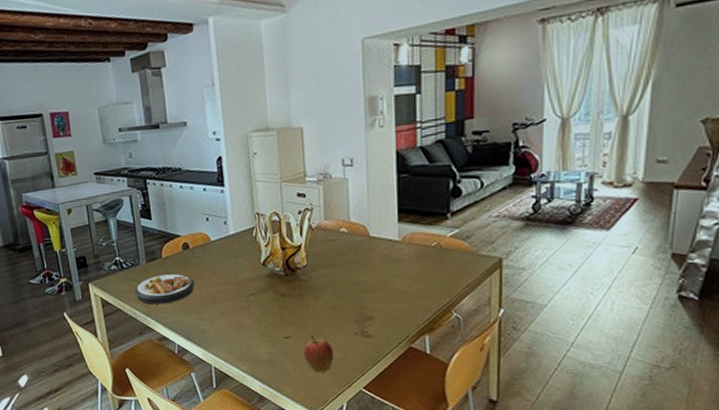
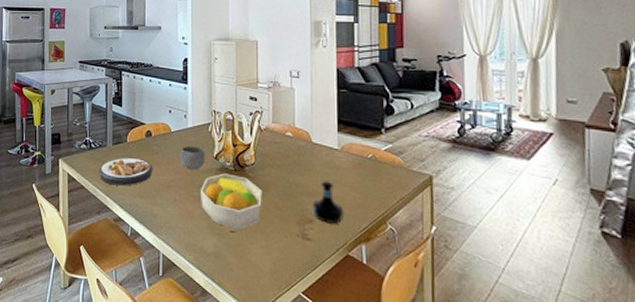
bowl: none [222,254,252,280] -> present [179,145,205,170]
fruit bowl: none [248,279,317,334] -> present [200,173,262,229]
apple: present [304,335,335,373] -> none [247,232,276,272]
tequila bottle: none [371,275,405,318] -> present [312,181,343,224]

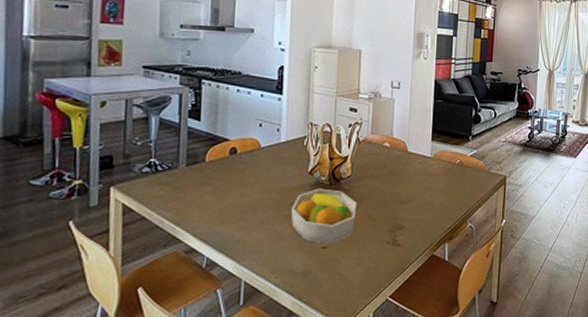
plate: present [98,157,153,186] -> none [166,178,237,212]
bowl: present [179,145,205,170] -> none [268,161,299,188]
tequila bottle: present [312,181,343,224] -> none [404,188,431,228]

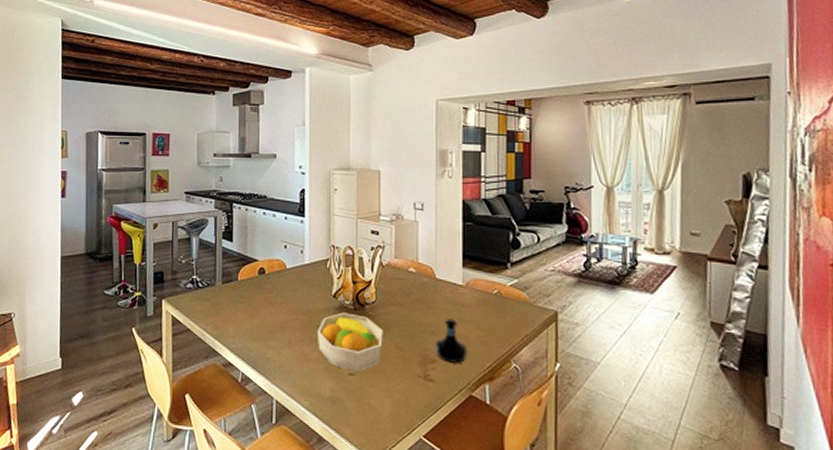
tequila bottle: none [404,188,431,228] -> present [435,318,467,363]

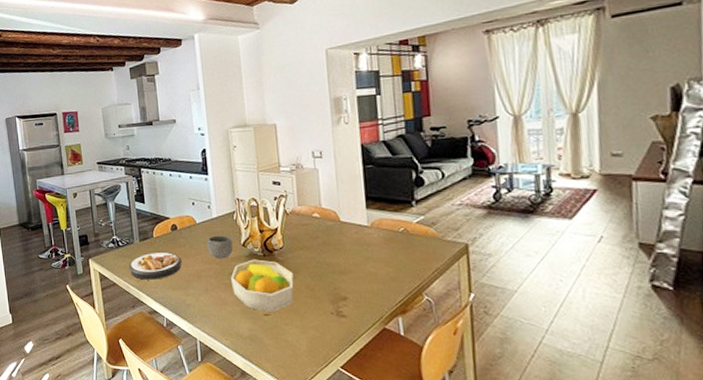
plate: none [206,297,267,328] -> present [128,251,182,280]
bowl: none [295,283,323,310] -> present [206,235,233,259]
tequila bottle: present [435,318,467,363] -> none [345,258,378,299]

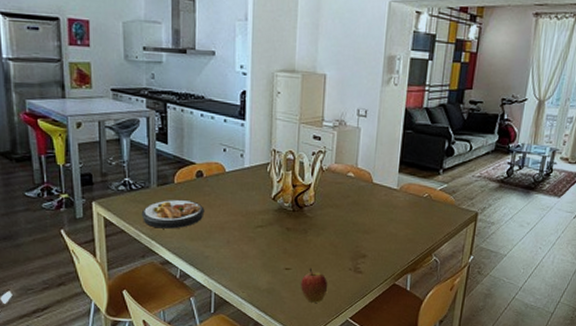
bowl: present [206,235,233,259] -> none [234,186,262,211]
fruit bowl: present [230,259,294,312] -> none [255,214,319,266]
apple: none [282,313,312,350] -> present [301,268,328,303]

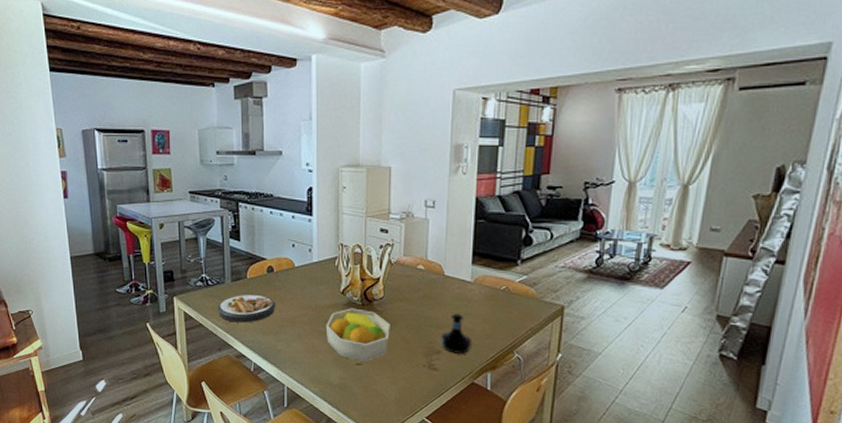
fruit bowl: none [255,214,319,266] -> present [325,308,390,362]
apple: present [301,268,328,303] -> none [373,364,402,400]
tequila bottle: none [366,219,395,257] -> present [440,313,472,354]

